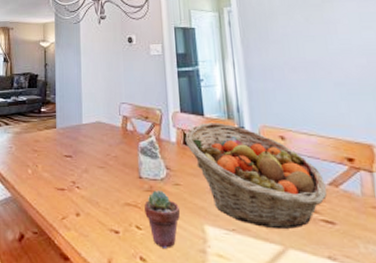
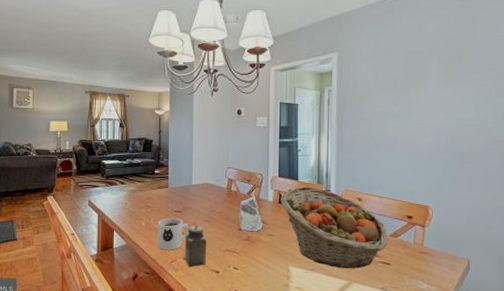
mug: none [46,163,82,204] -> present [157,217,190,250]
salt shaker: none [77,173,103,225] -> present [185,226,206,267]
potted succulent: present [144,190,180,248] -> none [242,240,270,284]

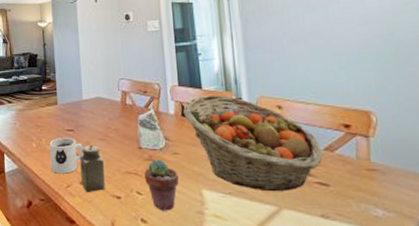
potted succulent: none [242,240,270,284] -> present [145,159,179,211]

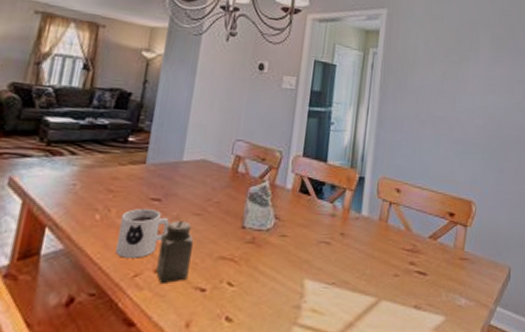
potted succulent: present [145,159,179,211] -> none [241,242,281,306]
fruit basket: present [183,94,322,192] -> none [302,170,426,282]

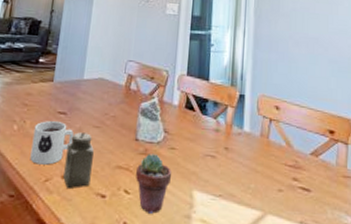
potted succulent: none [241,242,281,306] -> present [136,154,171,214]

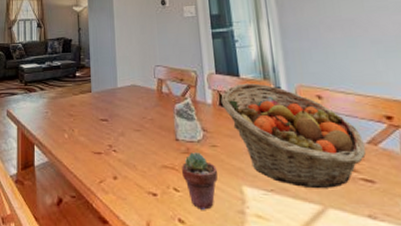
mug: present [30,120,74,165] -> none [82,127,119,168]
salt shaker: present [63,132,94,188] -> none [114,136,140,188]
fruit basket: none [187,88,307,196] -> present [221,83,366,189]

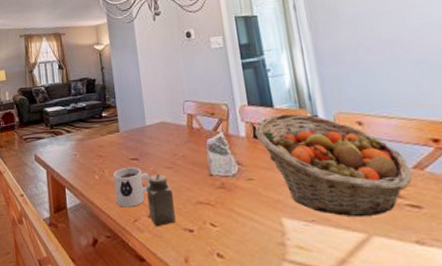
mug: none [82,127,119,168] -> present [113,166,151,207]
salt shaker: none [114,136,140,188] -> present [146,174,176,226]
potted succulent: present [182,152,218,210] -> none [217,187,255,244]

